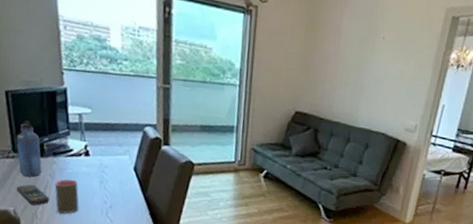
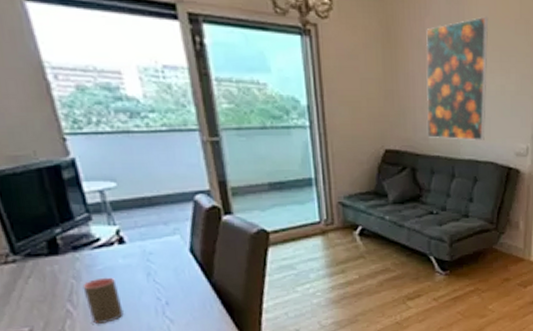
water bottle: present [16,120,42,177] -> none [14,209,61,284]
remote control: present [16,184,50,205] -> none [27,293,81,320]
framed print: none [331,12,397,114] -> present [425,16,489,142]

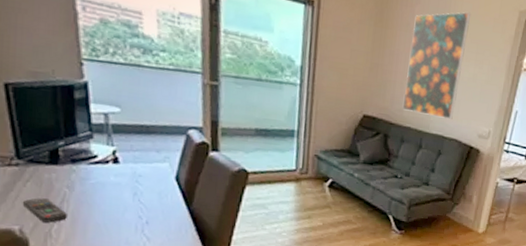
remote control: none [27,293,81,320] -> present [22,198,68,223]
cup: present [82,277,124,325] -> none [74,191,107,233]

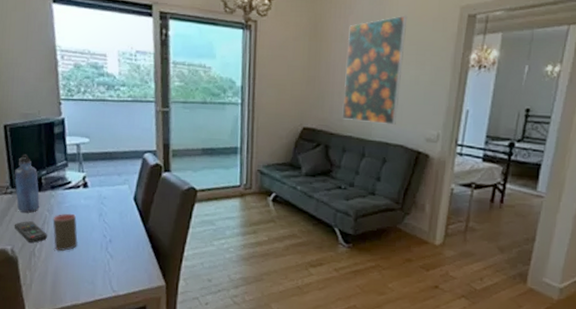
water bottle: none [21,120,57,189] -> present [15,154,40,213]
cup: none [74,191,107,233] -> present [53,213,78,252]

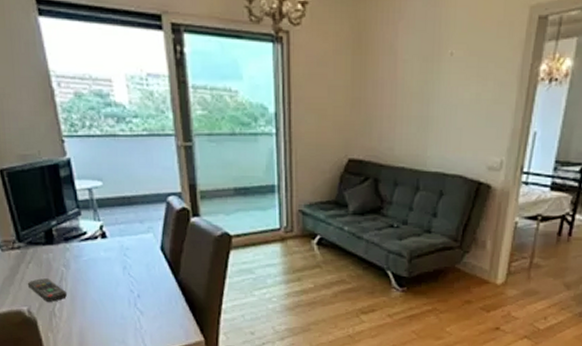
water bottle: present [15,154,40,213] -> none [20,202,54,269]
cup: present [53,213,78,252] -> none [71,267,102,310]
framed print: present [342,15,407,126] -> none [392,18,467,153]

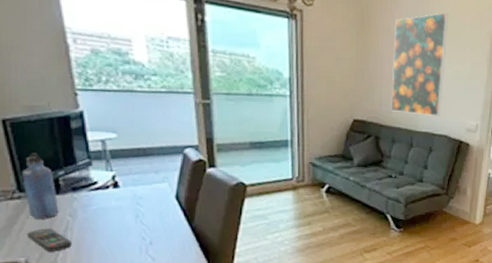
water bottle: none [20,202,54,269] -> present [22,152,59,219]
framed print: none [392,18,467,153] -> present [390,12,449,117]

